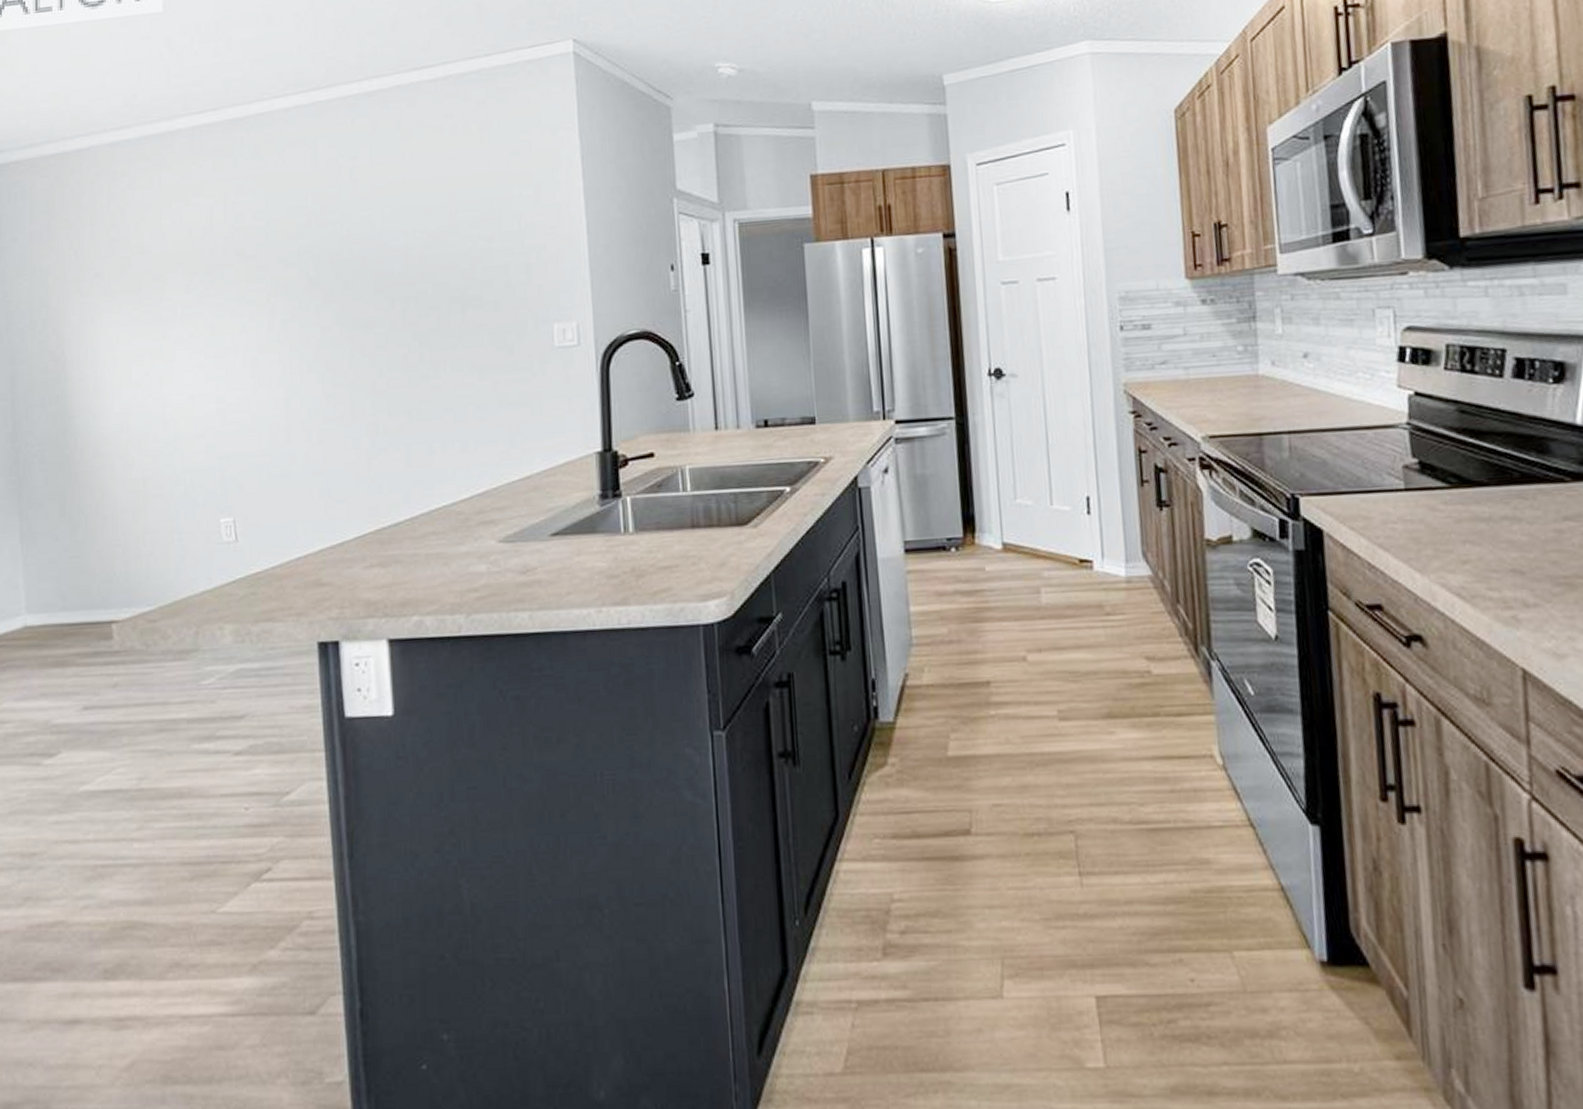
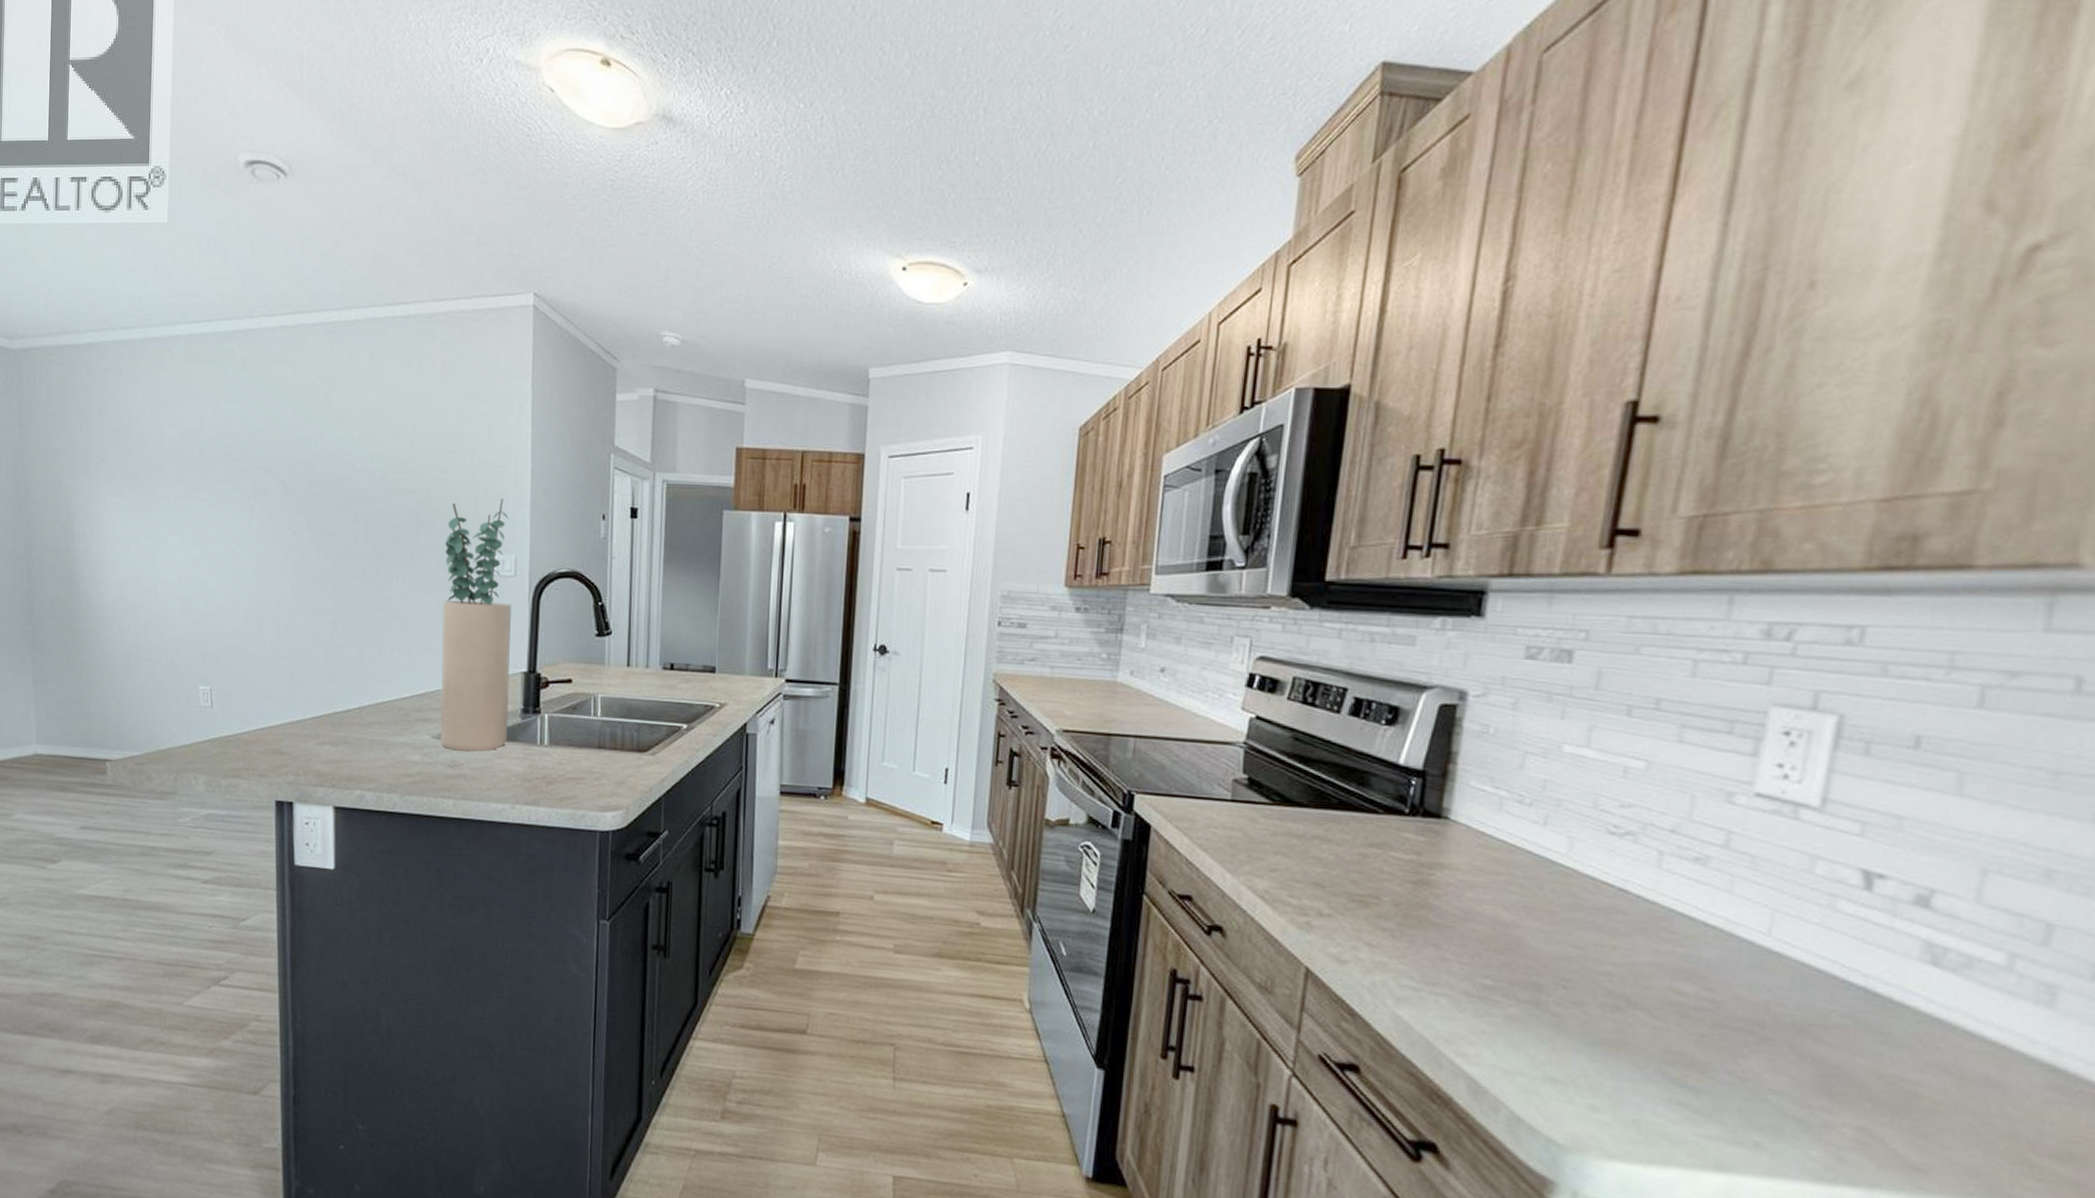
vase: none [497,261,586,554] -> present [440,498,512,752]

